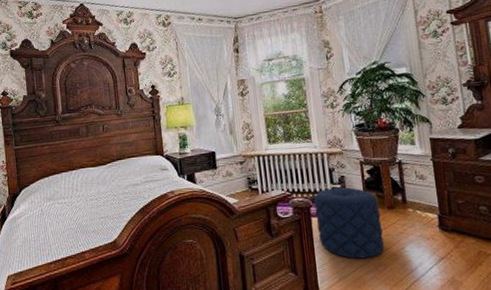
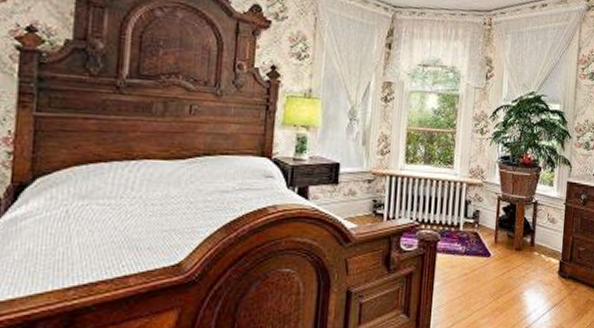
pouf: present [314,187,384,259] -> none [440,222,508,302]

